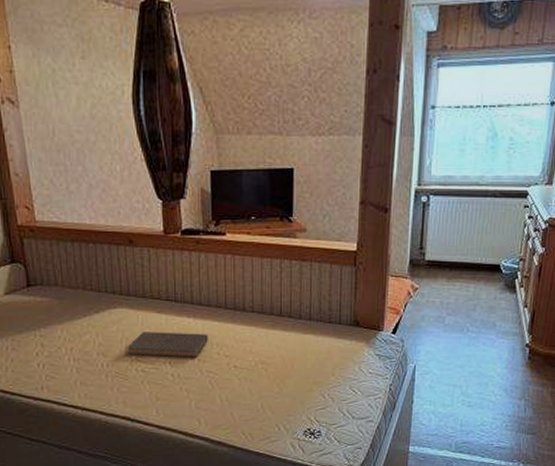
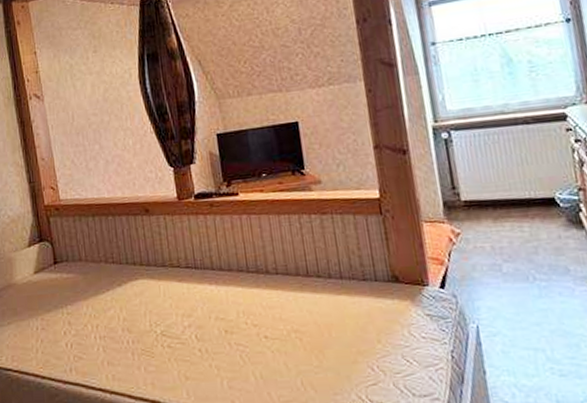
book: present [127,332,208,358] -> none [151,301,234,330]

